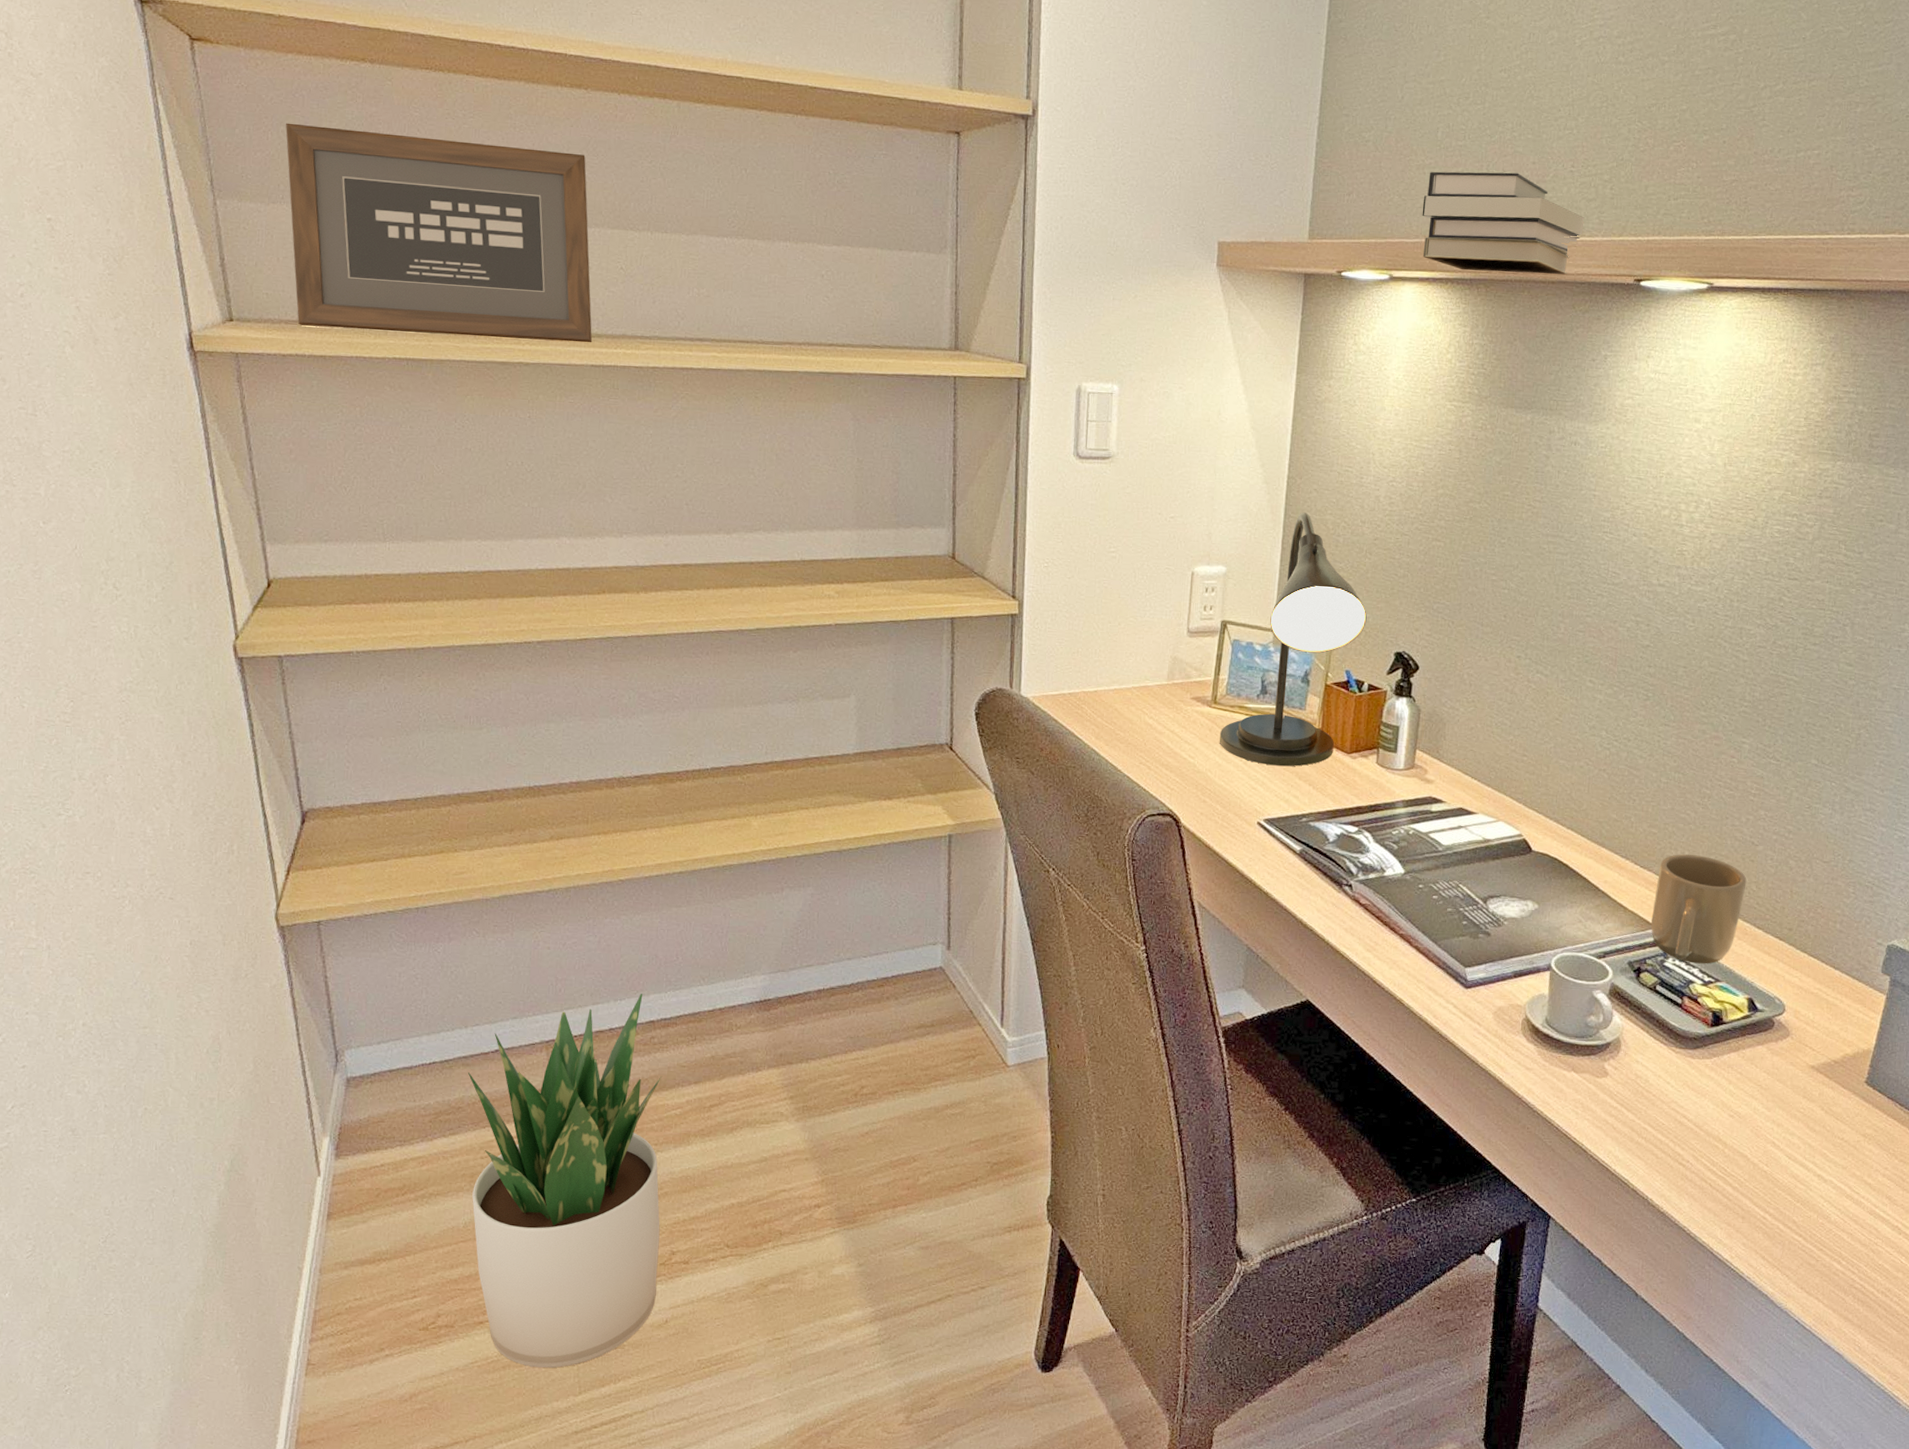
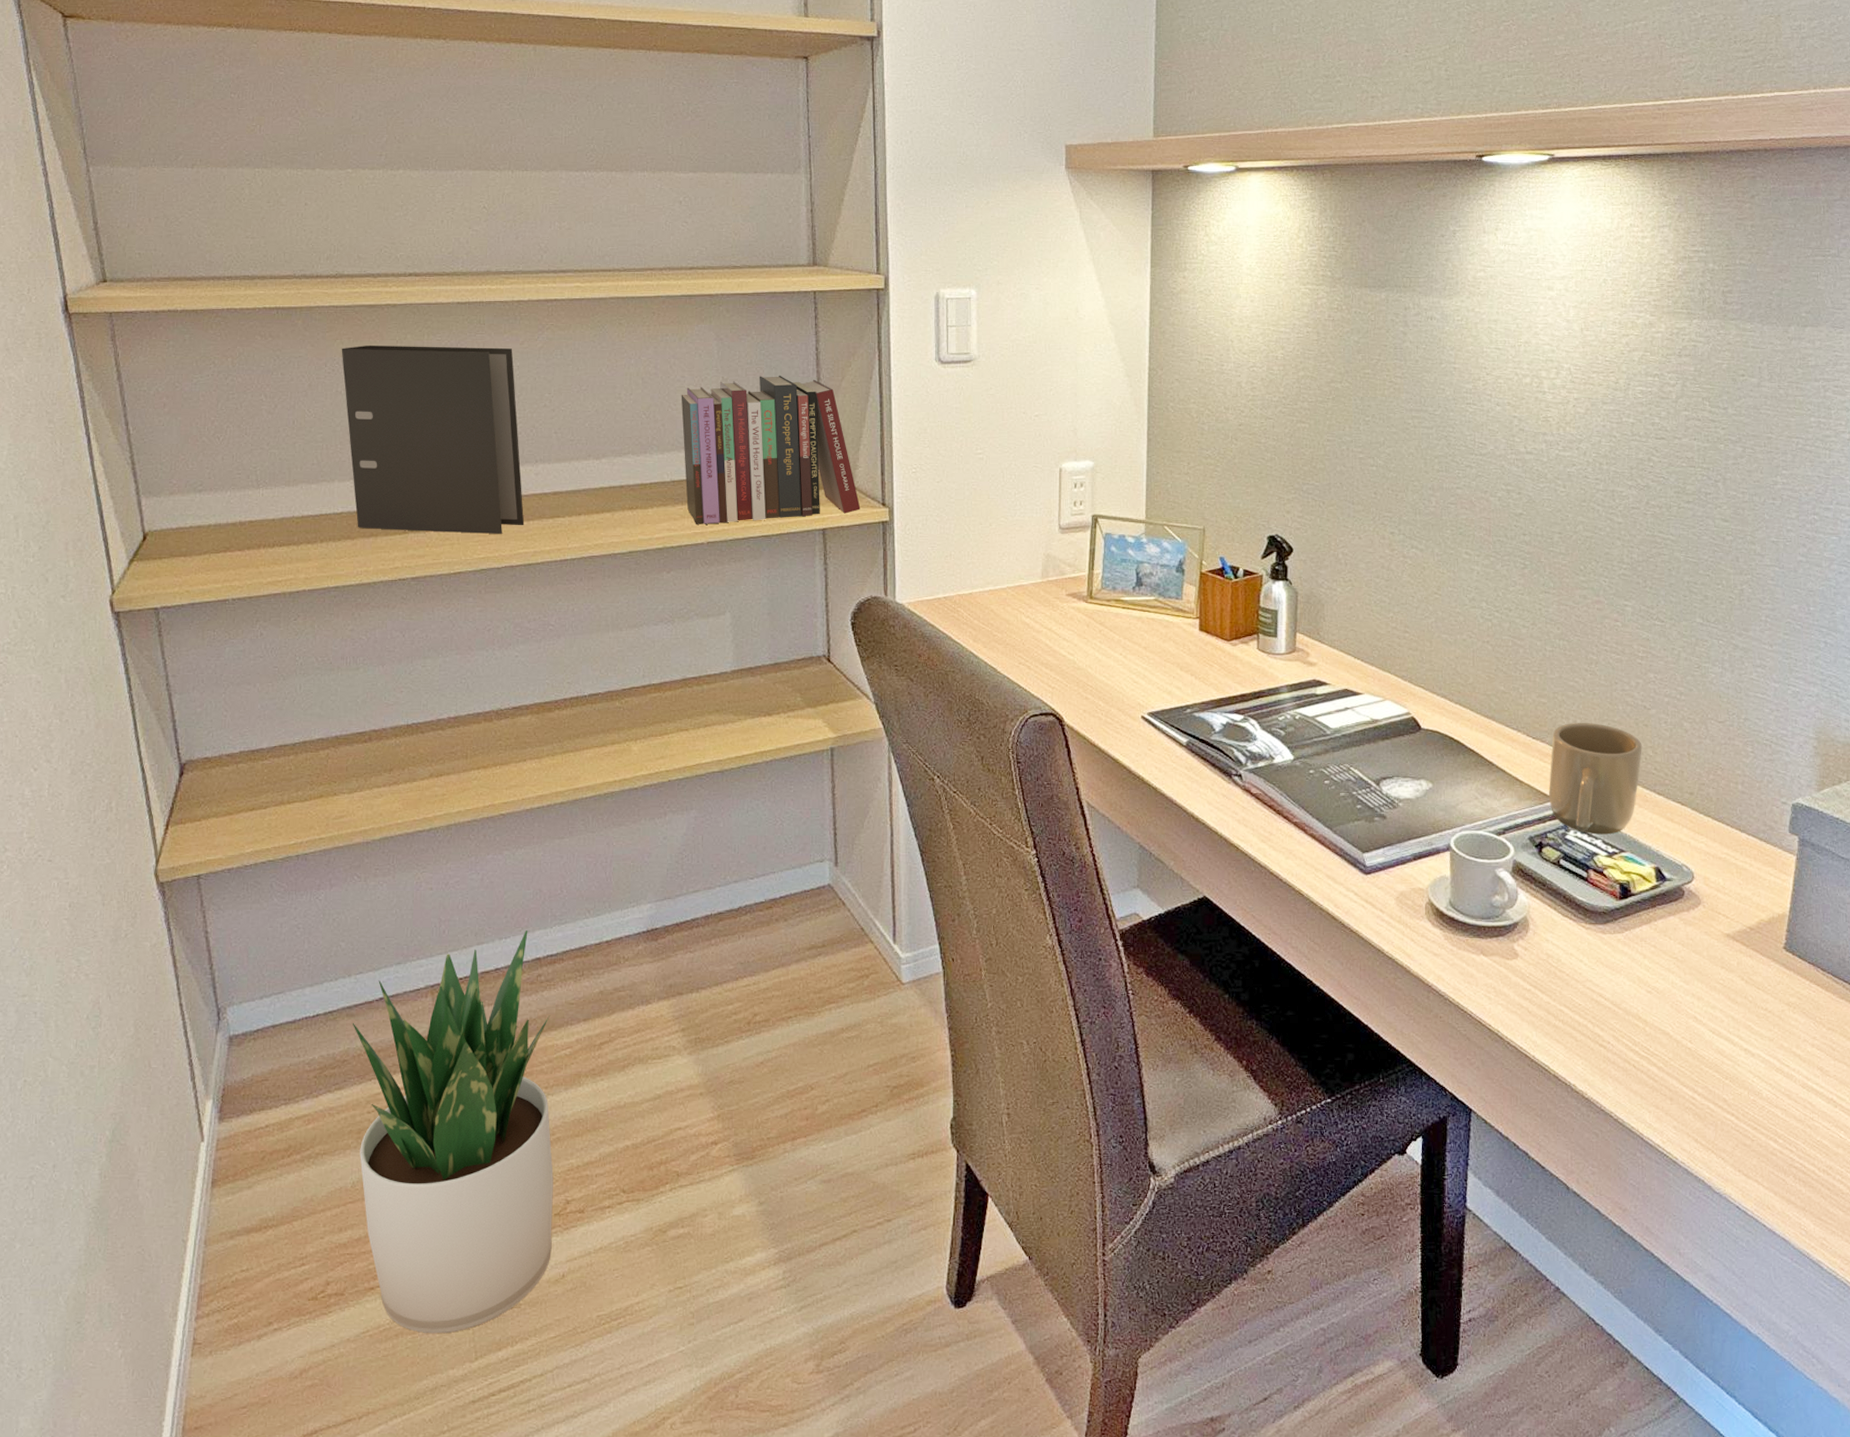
picture frame: present [285,123,593,343] -> none [156,89,458,282]
binder: none [471,403,653,603] -> present [341,346,525,534]
books: none [814,459,991,607] -> present [681,375,861,524]
desk lamp: present [1219,512,1367,767] -> none [1097,402,1237,658]
books: present [1422,171,1585,275] -> none [1263,61,1422,157]

